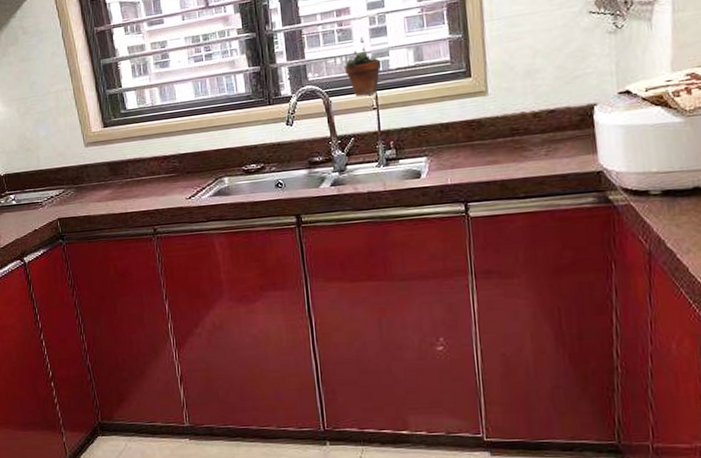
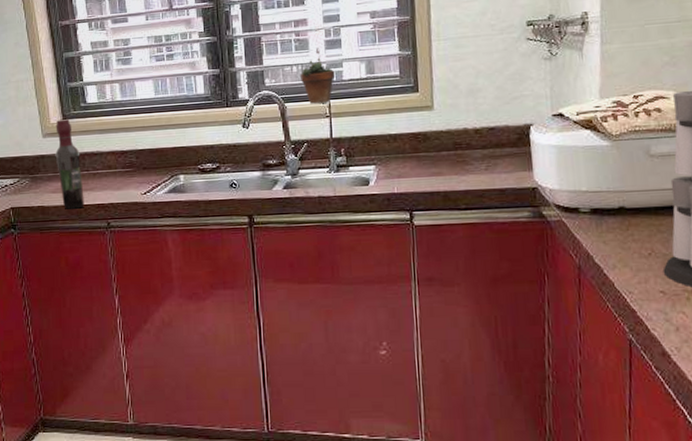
wine bottle: none [97,127,130,219] -> present [55,119,84,210]

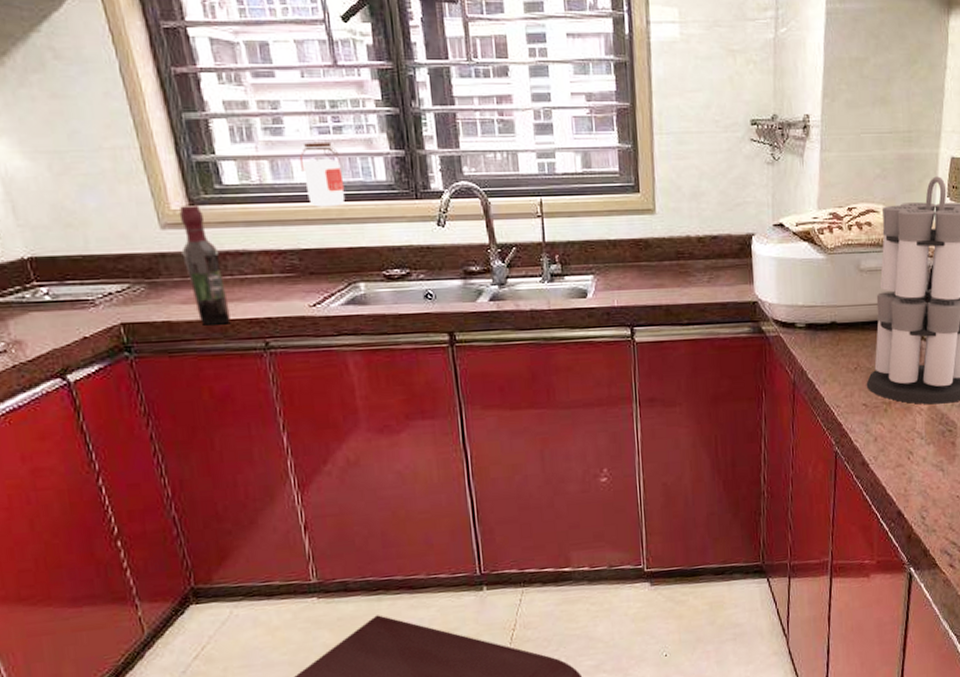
jar: none [141,67,173,117] -> present [299,143,346,207]
succulent plant: present [301,48,336,105] -> none [506,132,547,202]

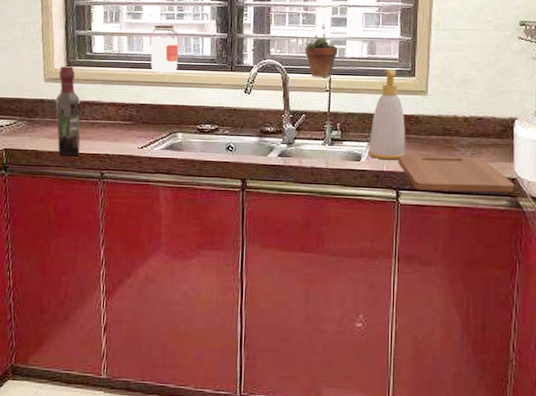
succulent plant: none [506,132,547,202] -> present [305,24,338,79]
soap bottle: none [594,185,638,294] -> present [368,69,406,160]
cutting board: none [629,281,757,325] -> present [398,155,515,193]

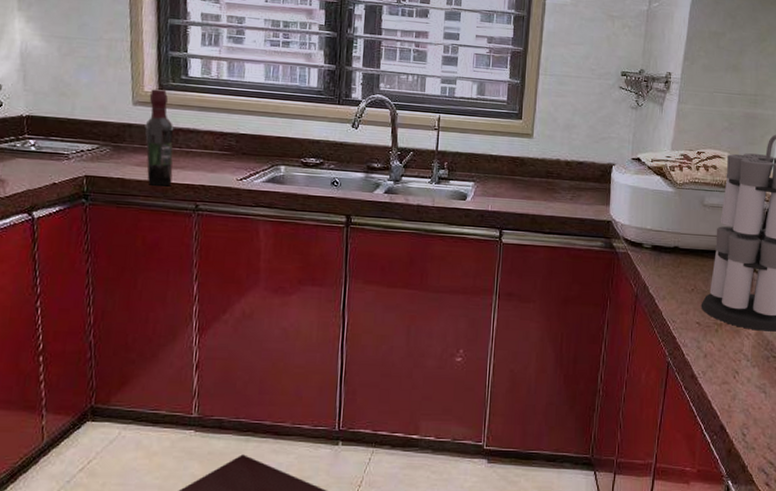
jar: present [149,25,179,73] -> none [251,51,284,103]
succulent plant: present [305,24,338,79] -> none [415,62,449,117]
soap bottle: present [368,69,406,160] -> none [474,111,511,200]
cutting board: present [398,155,515,193] -> none [502,196,610,235]

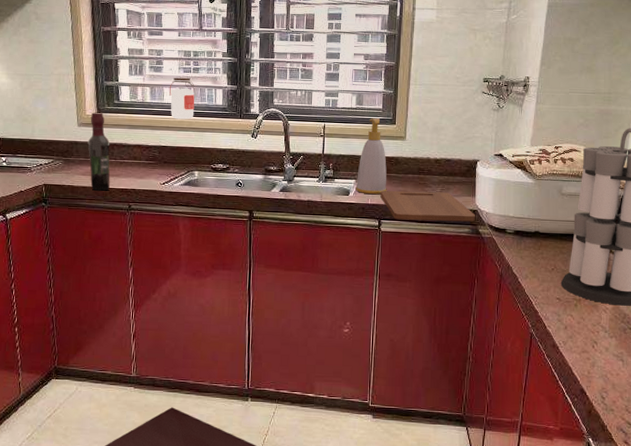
jar: none [251,51,284,103] -> present [169,78,195,120]
soap bottle: none [474,111,511,200] -> present [355,118,387,195]
cutting board: none [502,196,610,235] -> present [380,190,476,222]

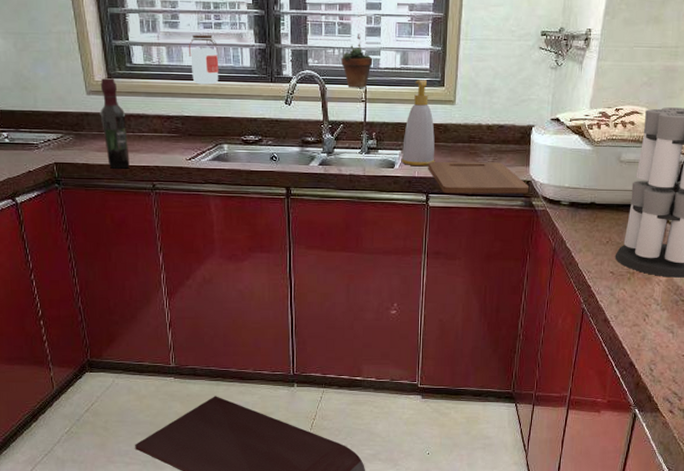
succulent plant: none [303,78,332,125] -> present [342,34,373,89]

